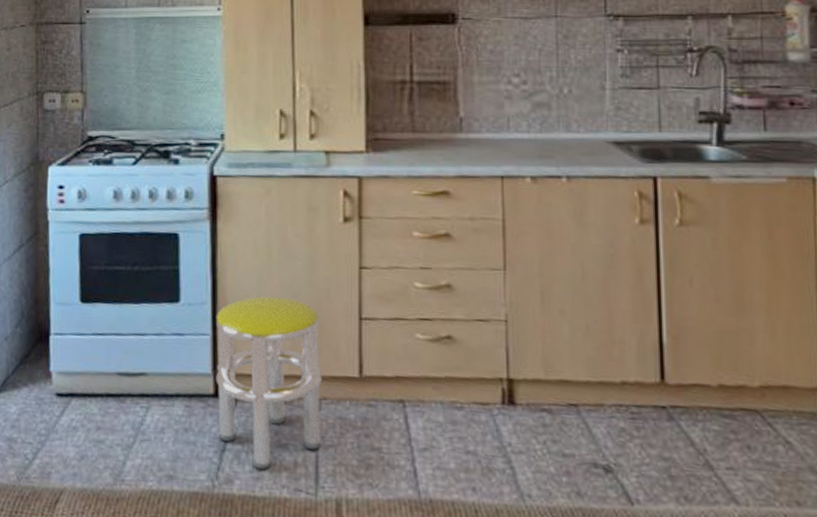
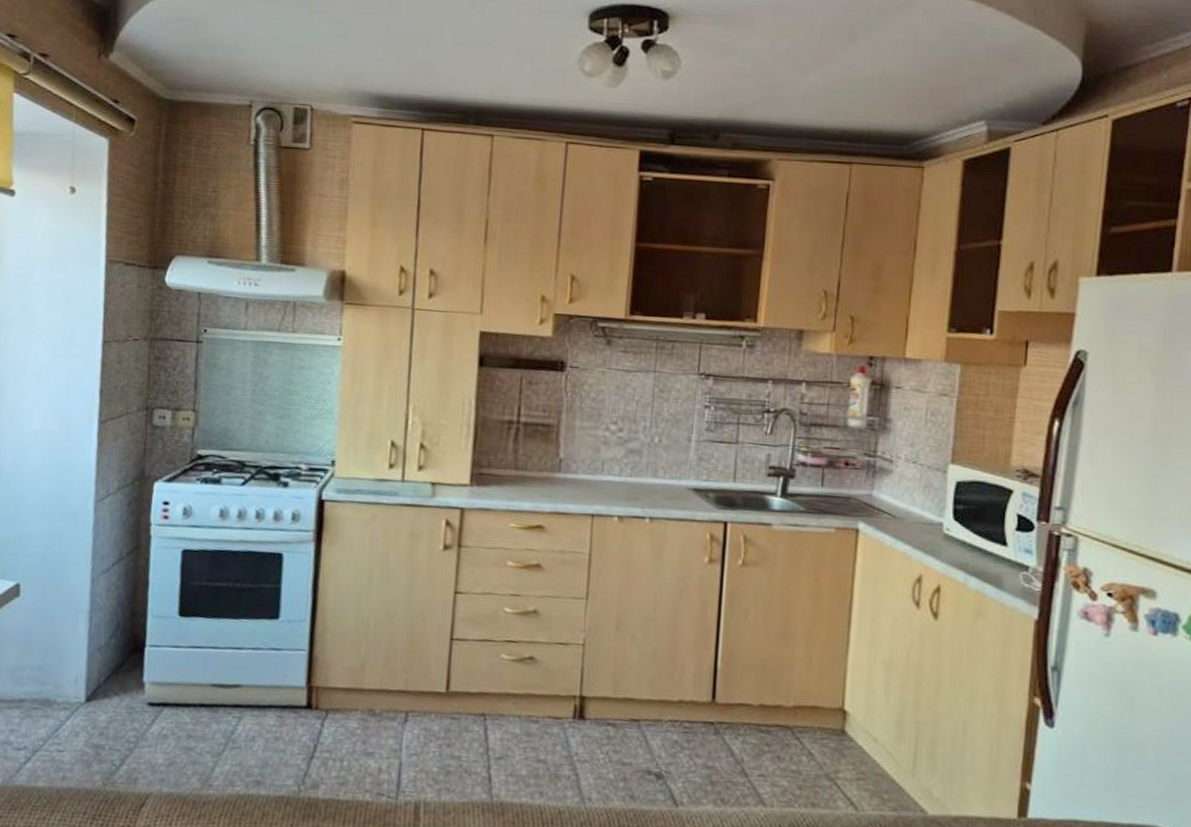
stool: present [215,296,322,470] -> none [308,615,412,776]

